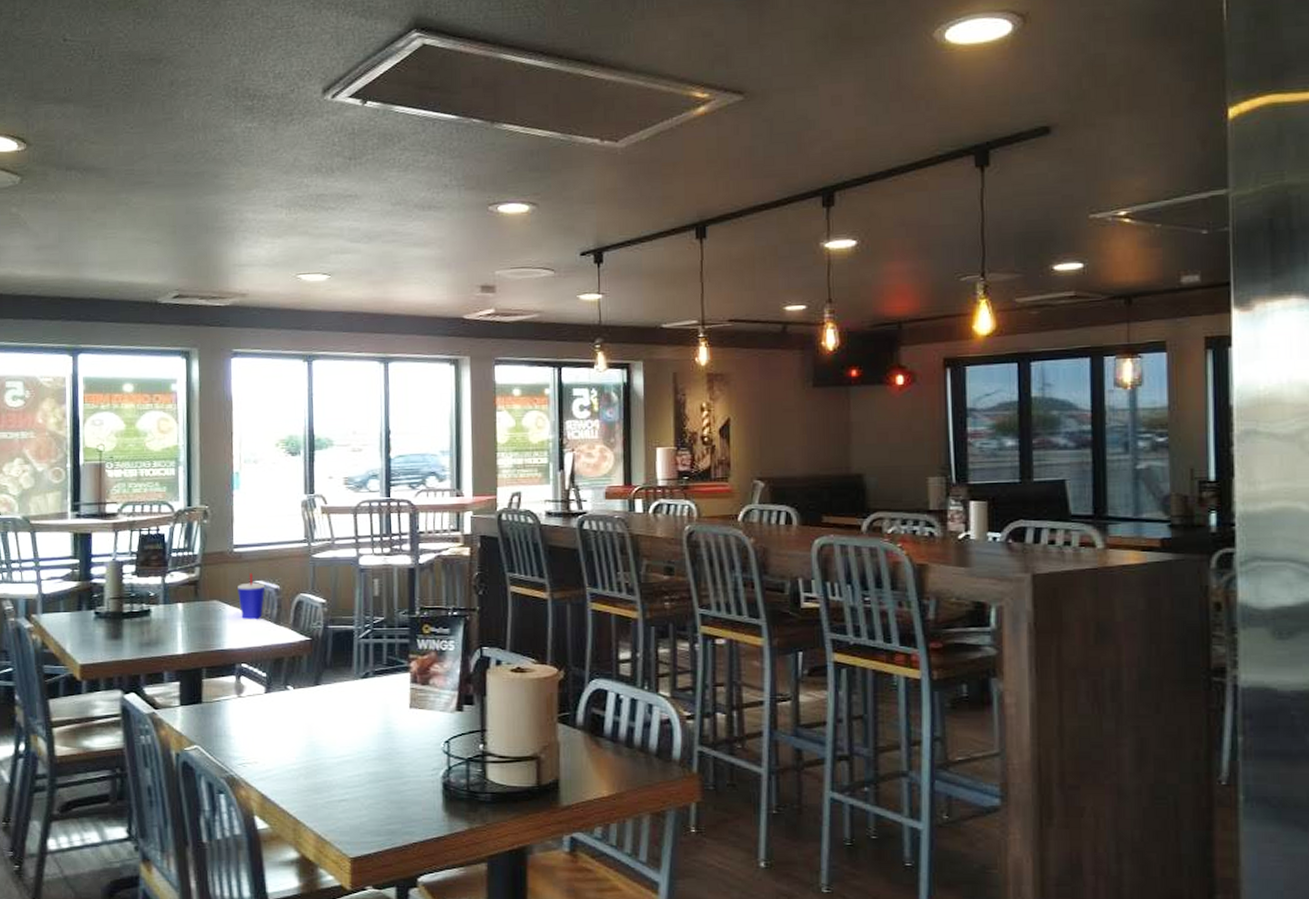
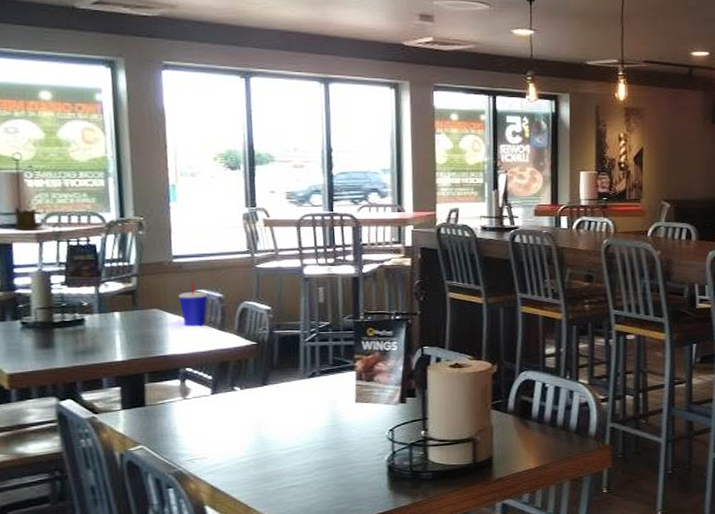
beer mug: none [95,495,123,521] -> present [14,206,46,231]

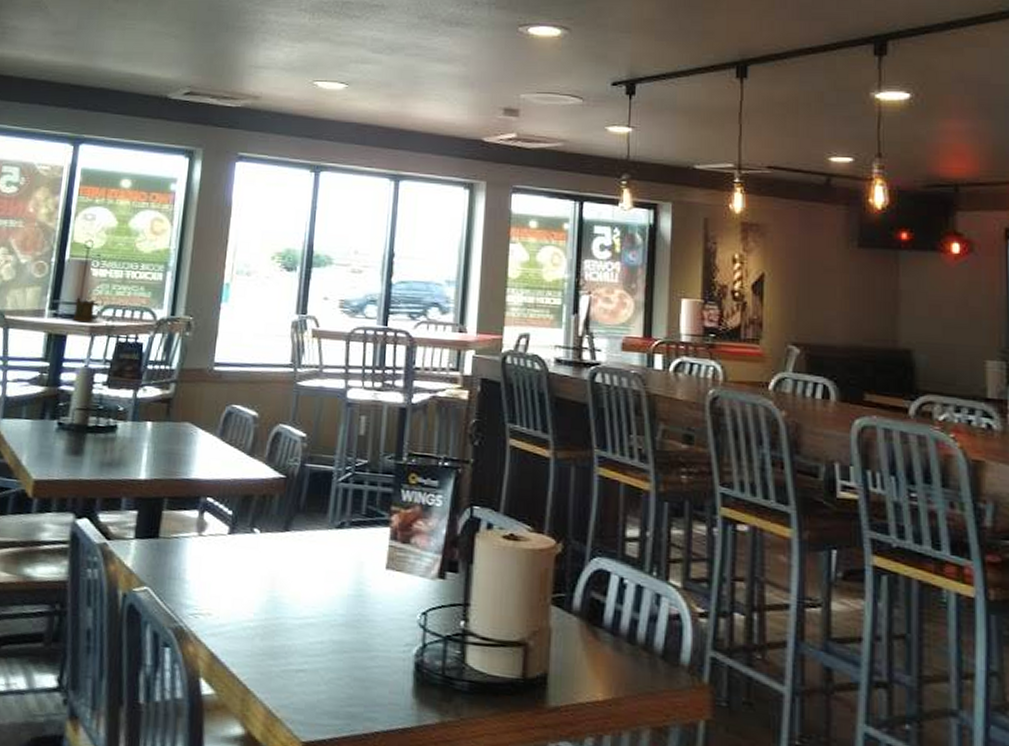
beverage cup: present [178,283,208,326] -> none [212,396,243,448]

